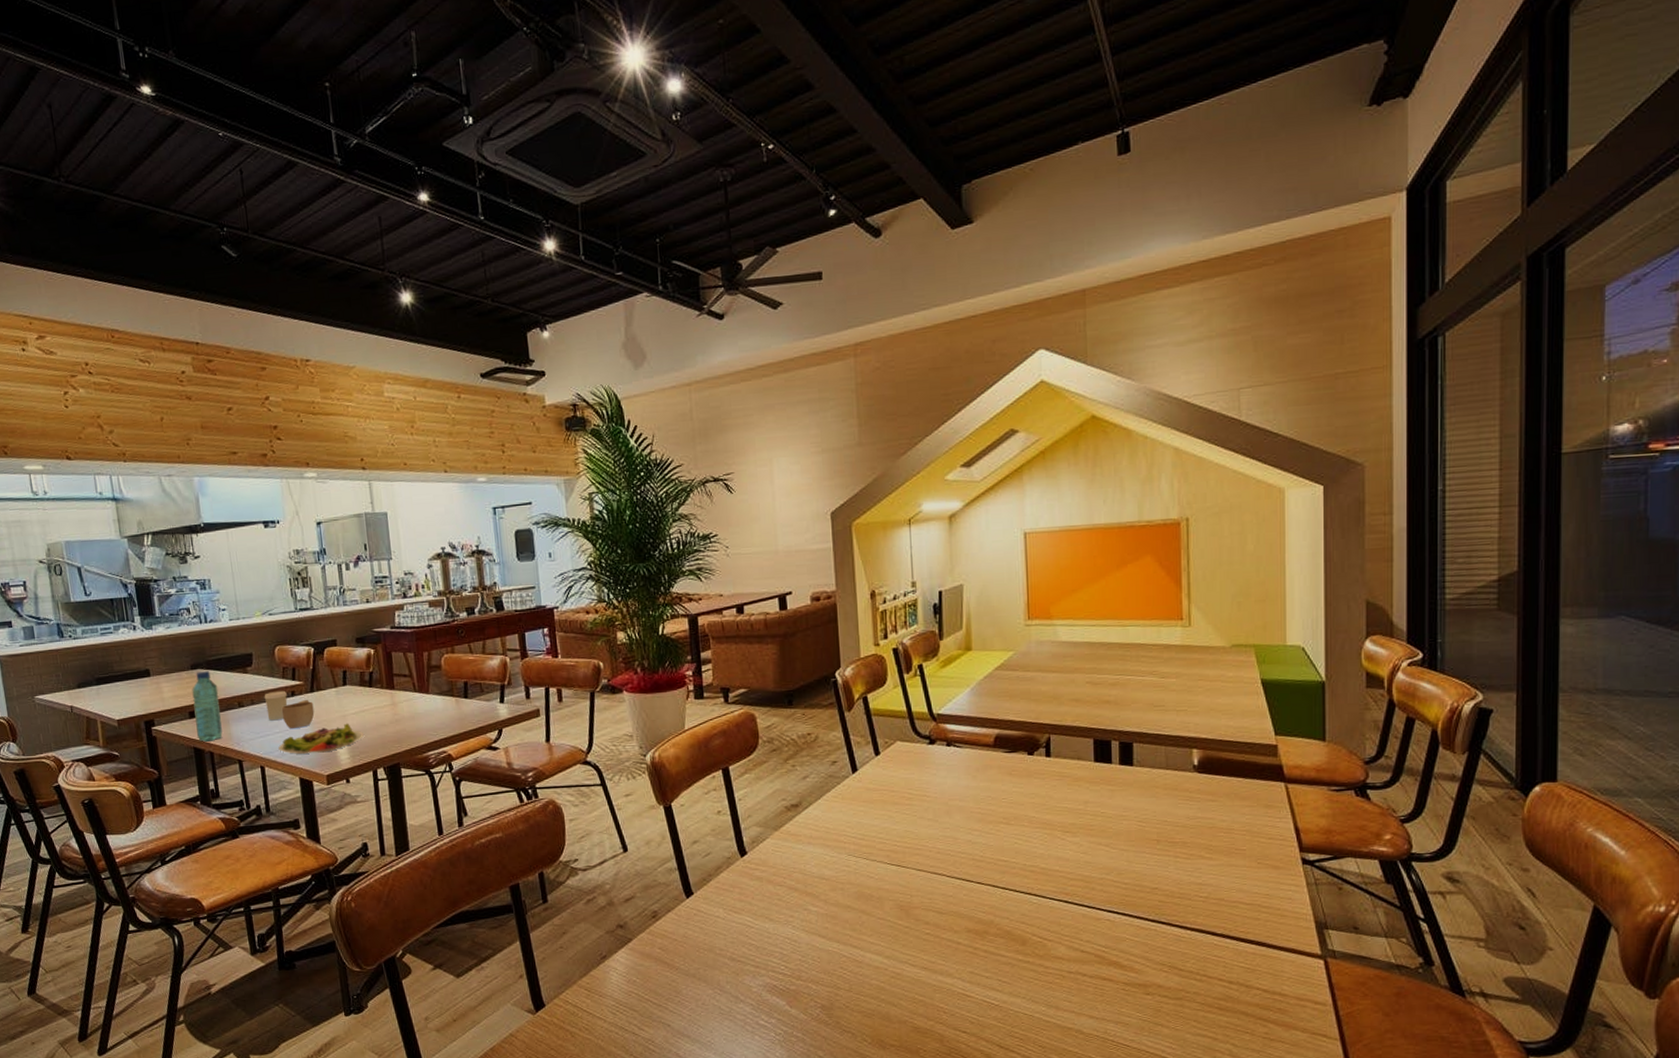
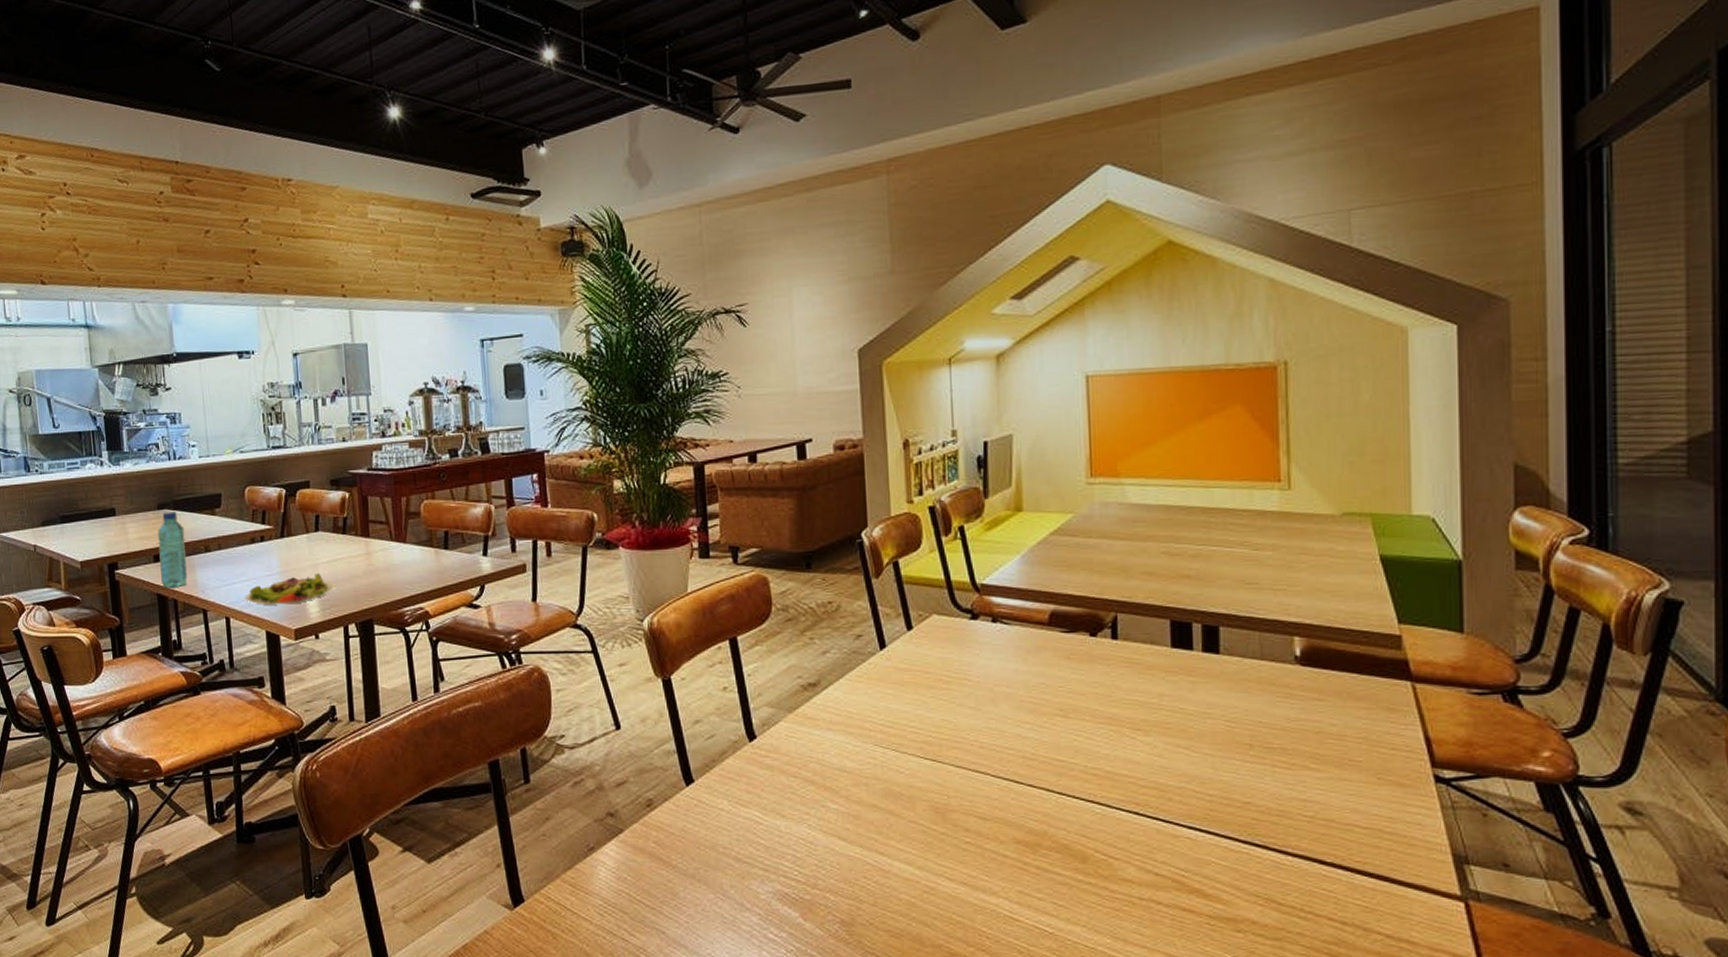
cup: present [264,690,288,721] -> none [232,535,256,568]
cup: present [281,699,315,730] -> none [249,545,284,578]

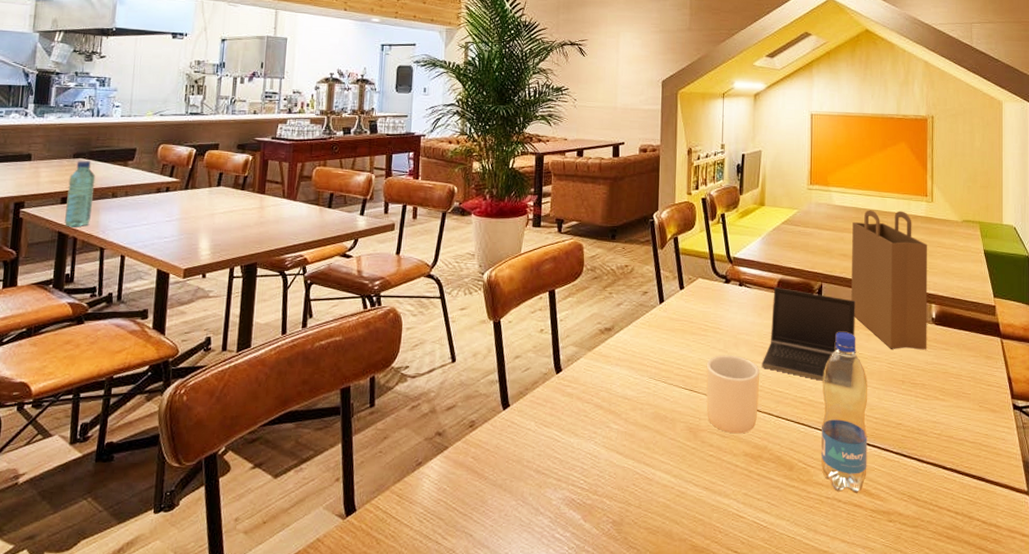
salad plate: present [245,572,335,606] -> none [142,221,228,248]
mug: none [952,714,1031,816] -> present [706,355,760,434]
laptop computer: none [1032,622,1172,746] -> present [761,287,856,381]
bottle: none [1125,680,1200,893] -> present [821,332,868,493]
shopping bag: none [1160,505,1288,701] -> present [851,210,928,350]

